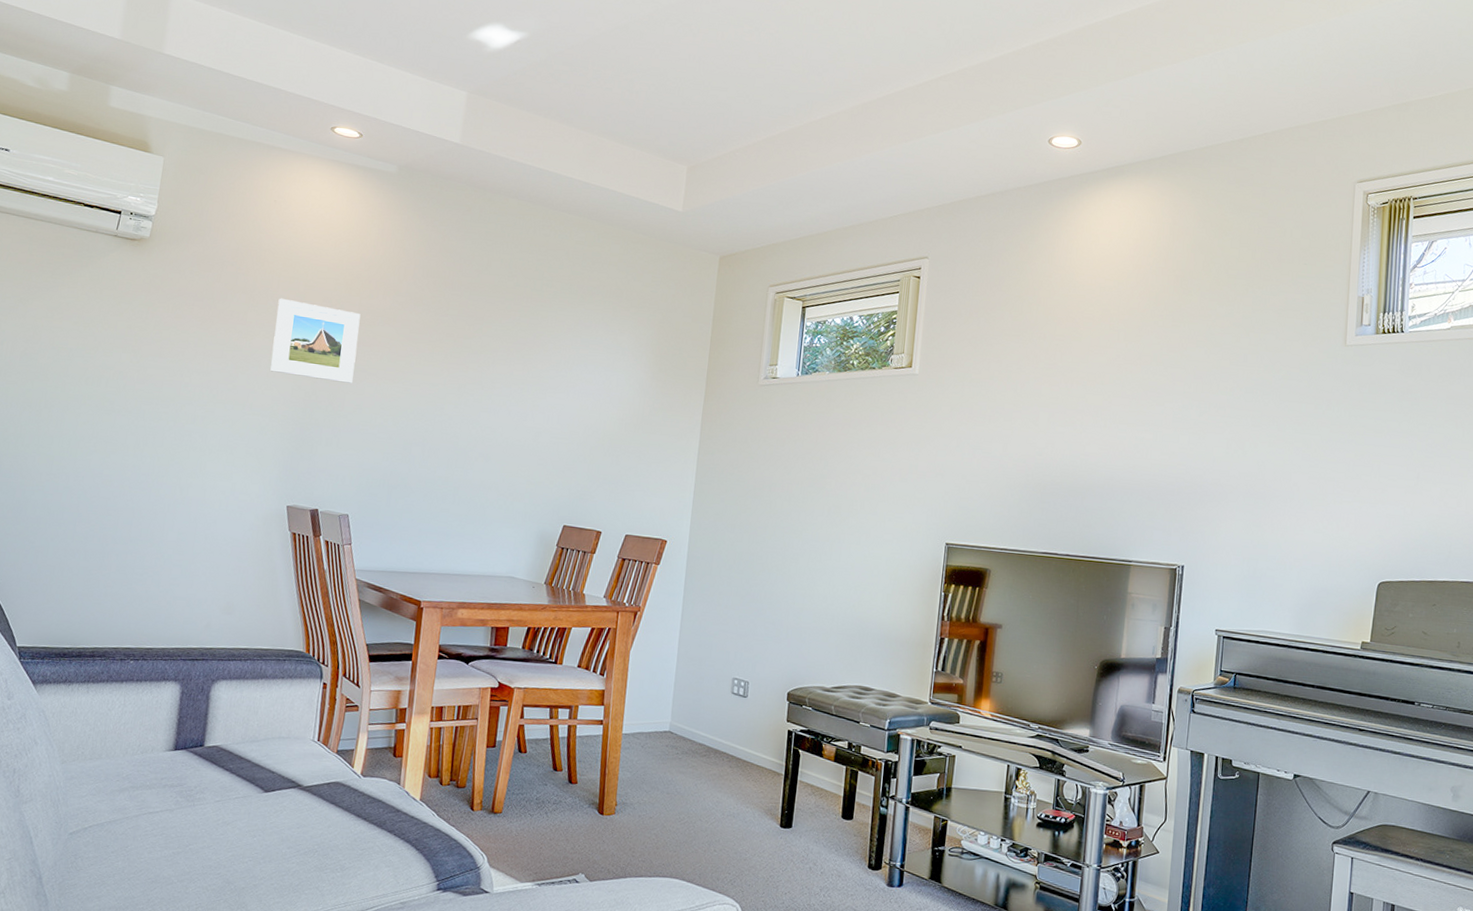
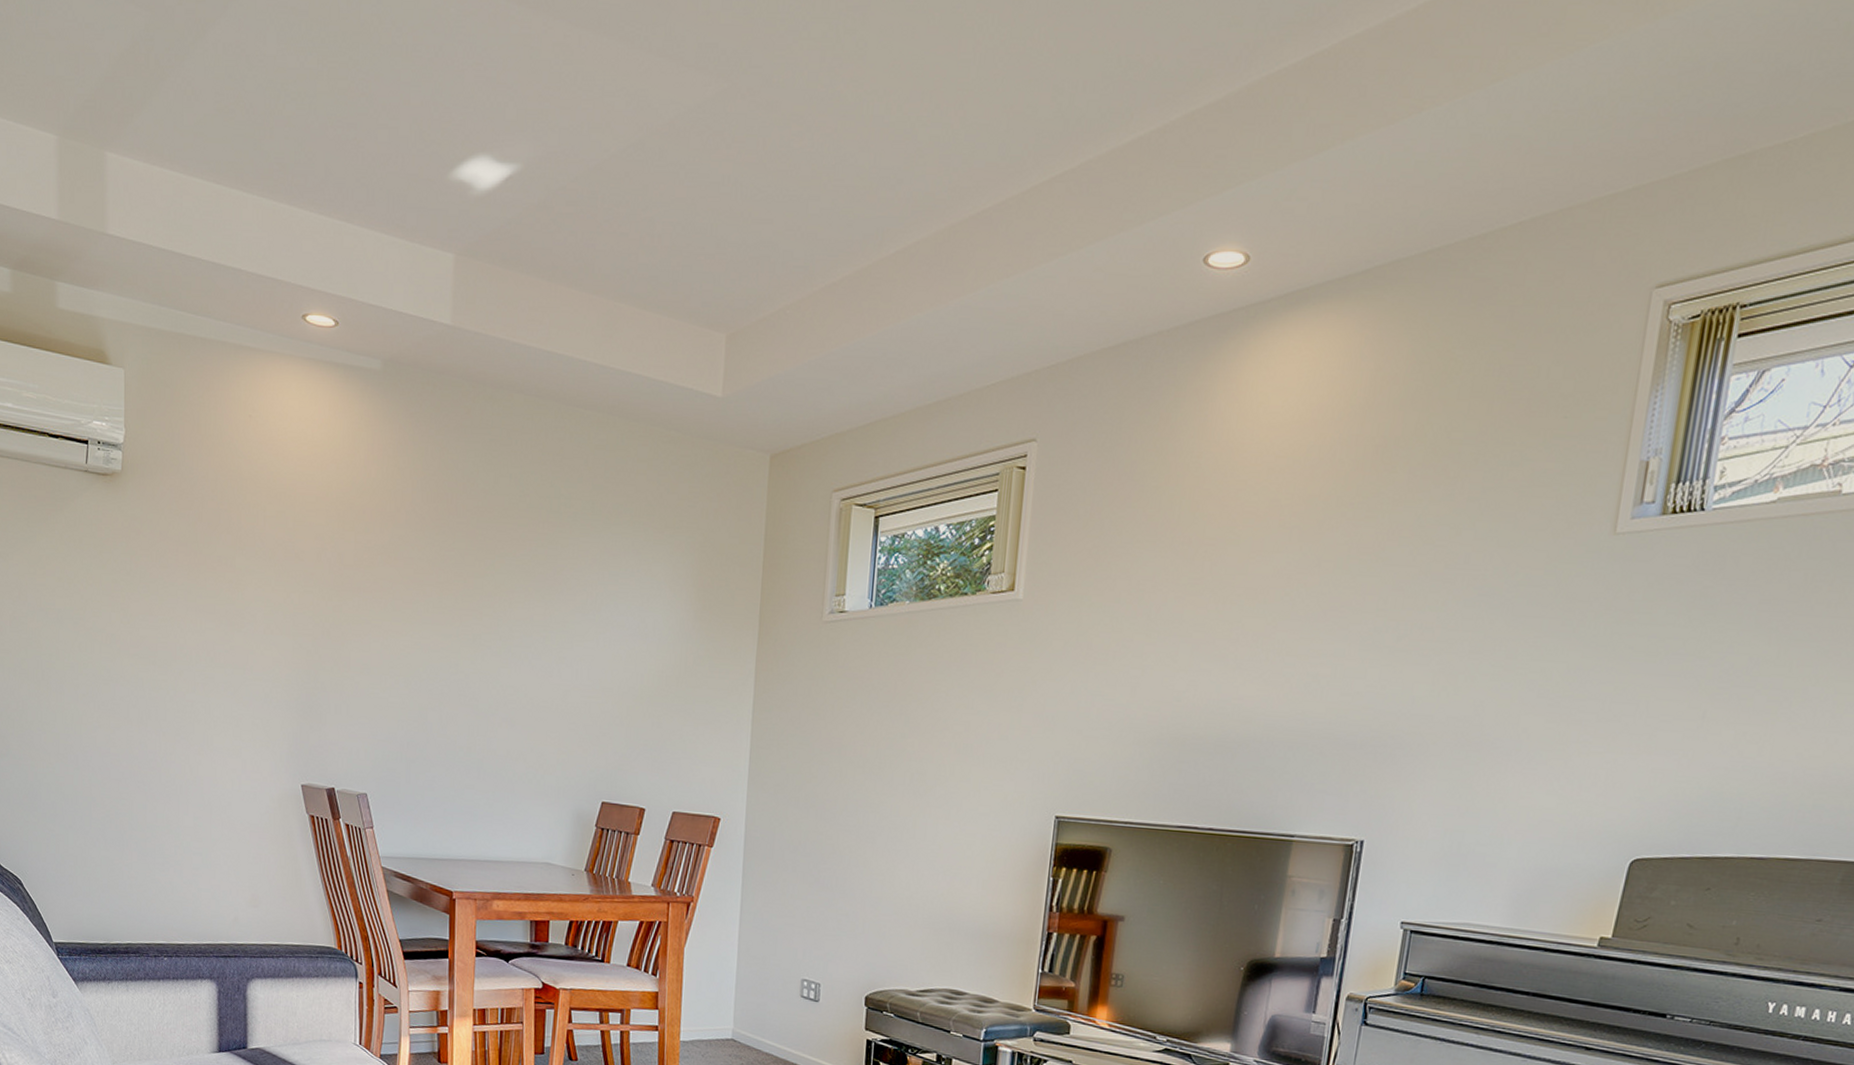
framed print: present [270,298,361,383] -> none [266,537,358,638]

